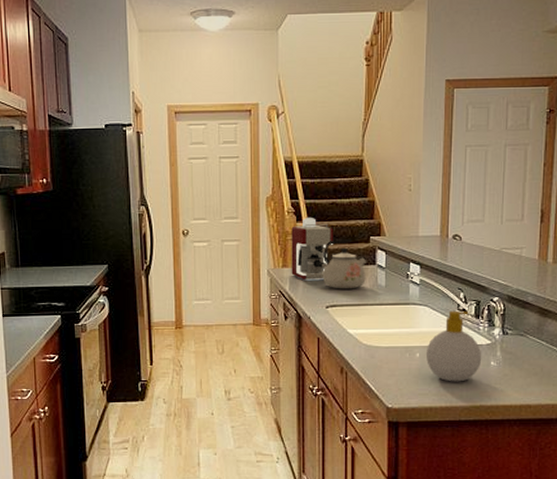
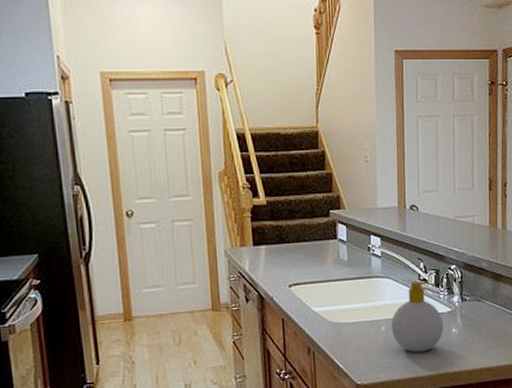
coffee maker: present [291,218,334,281] -> none [247,193,293,260]
kettle: present [323,239,367,289] -> none [283,214,328,267]

